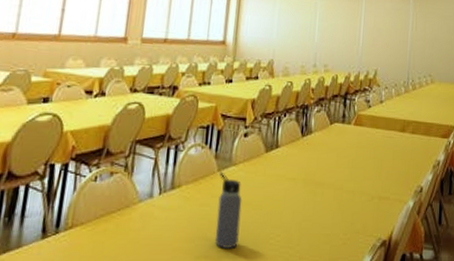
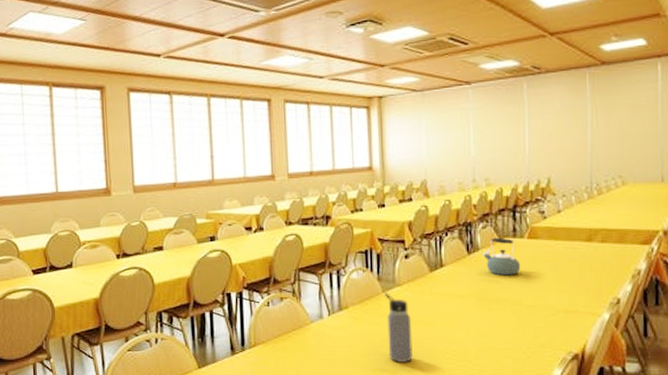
kettle: none [315,122,346,161] -> present [483,237,521,276]

